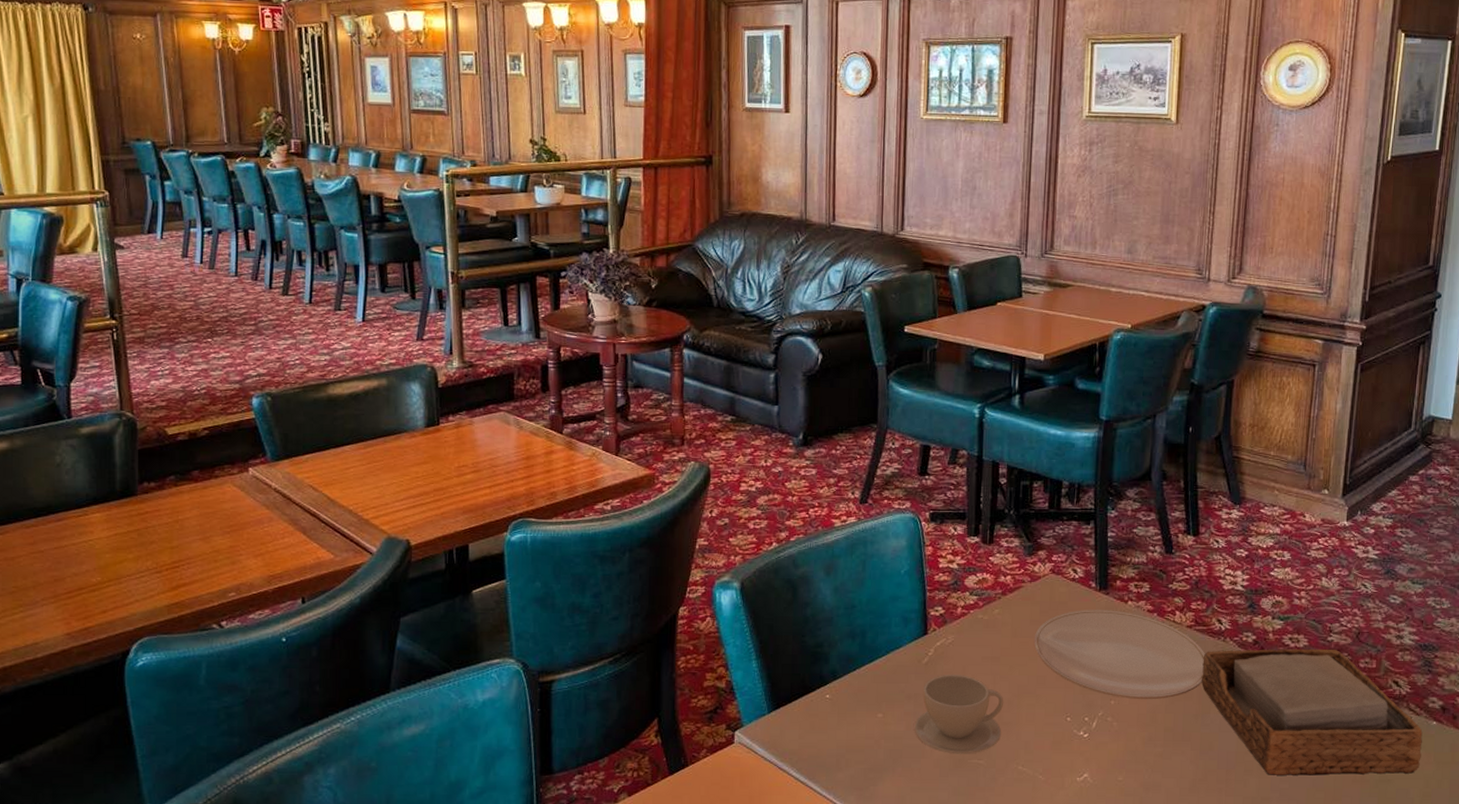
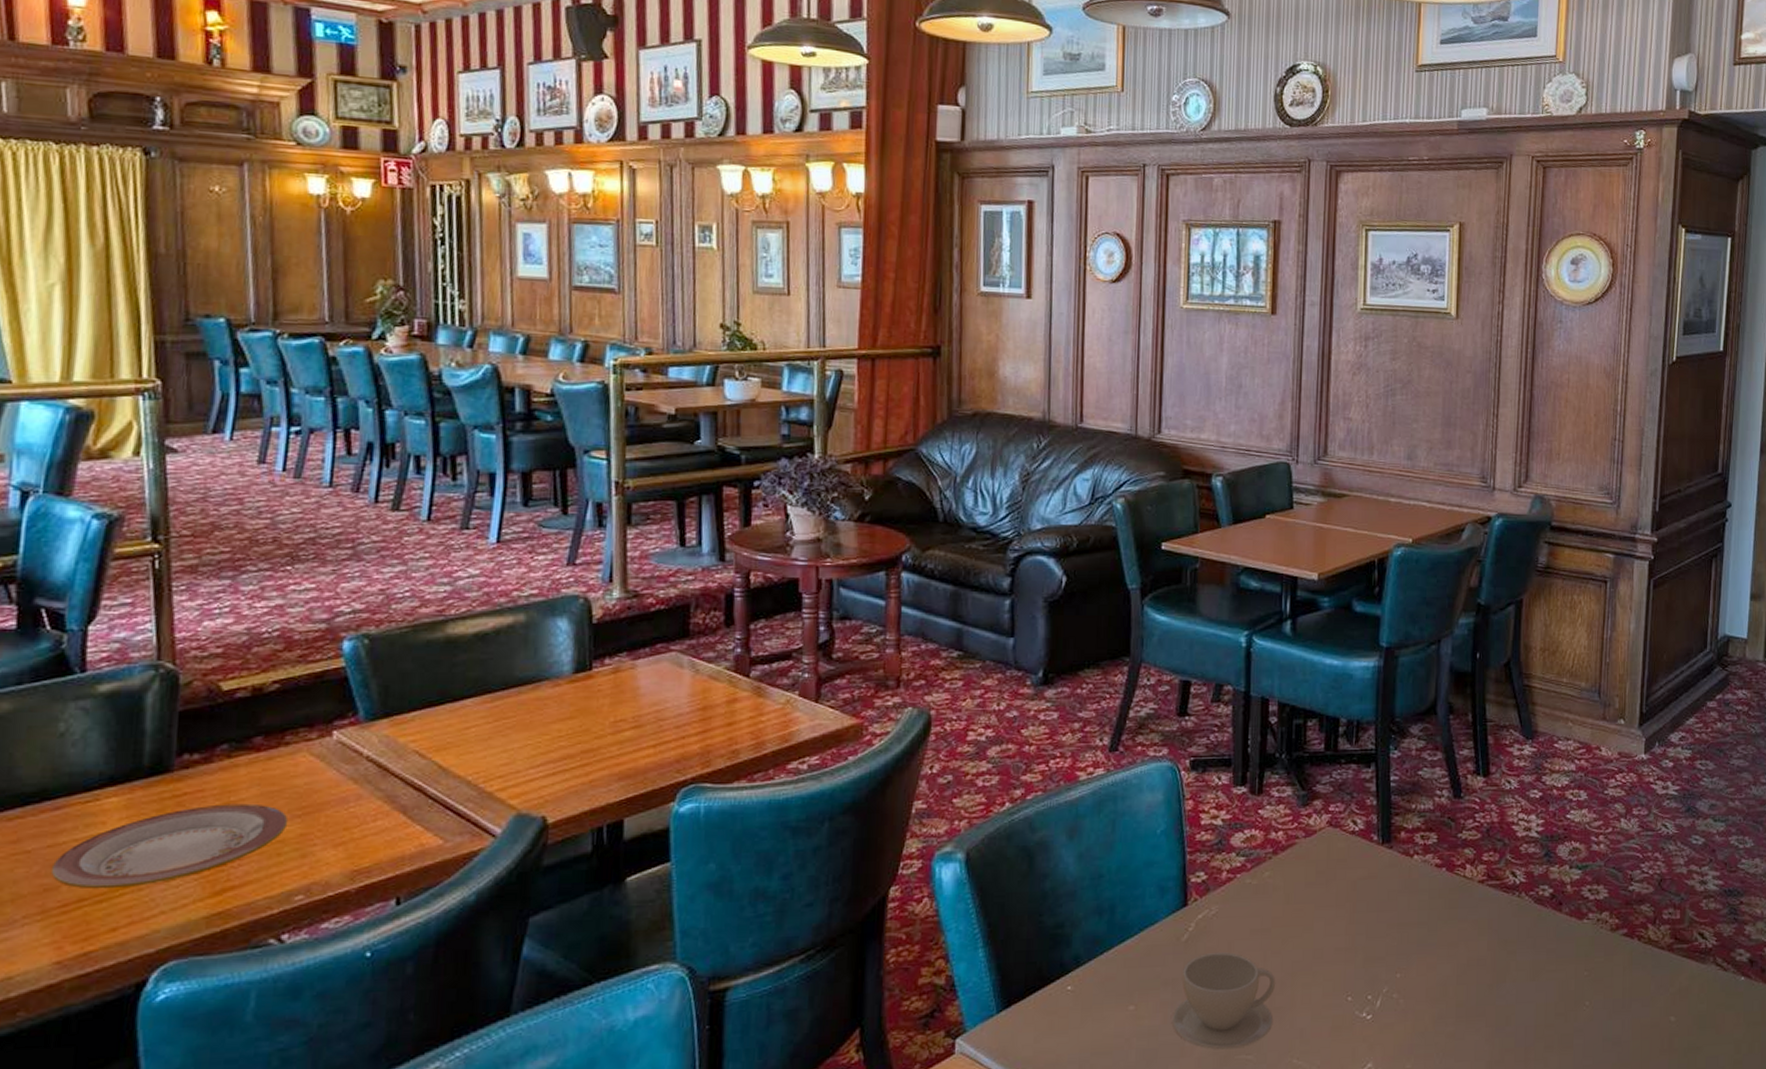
plate: none [58,521,221,582] -> present [50,803,289,890]
plate: present [1034,610,1205,700] -> none [1309,866,1499,971]
napkin holder: present [1201,648,1423,776] -> none [1495,899,1731,1051]

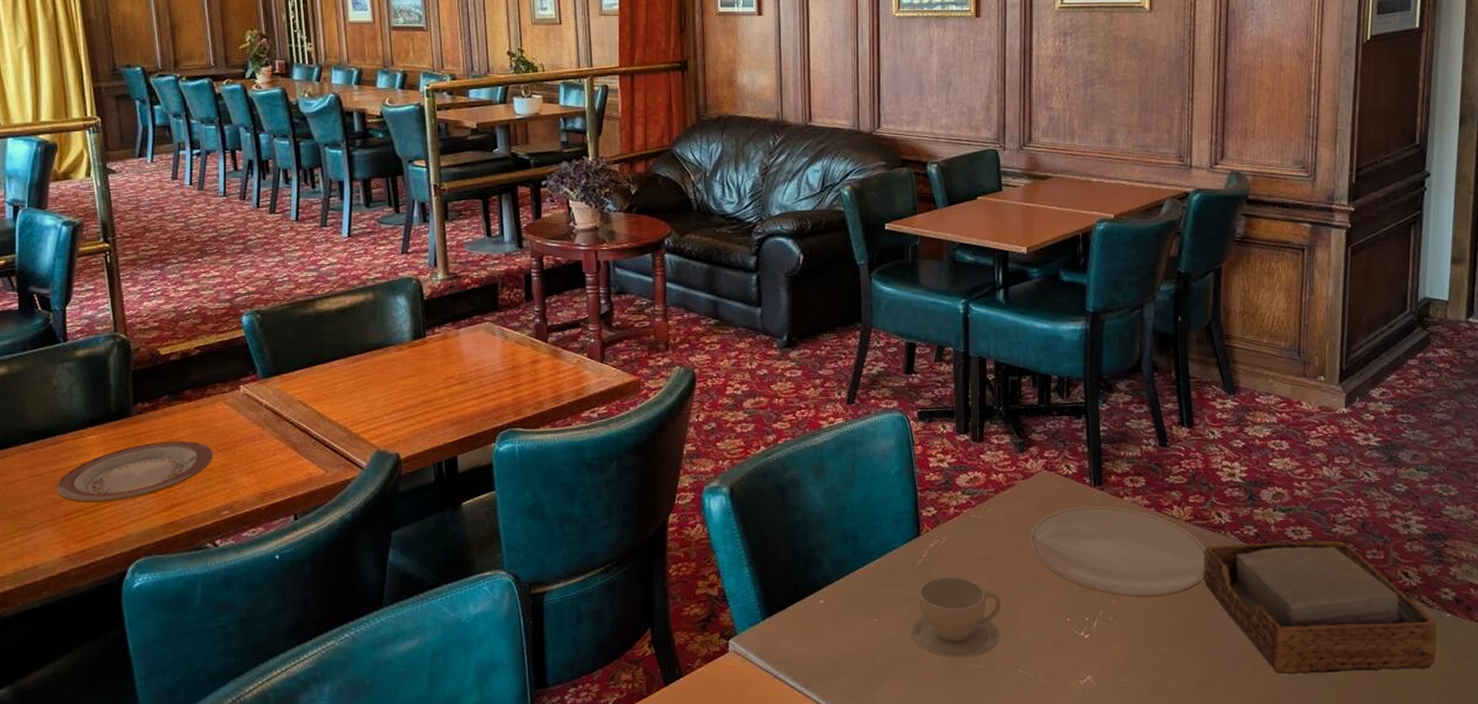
plate: none [1309,866,1499,971] -> present [1029,506,1206,598]
napkin holder: none [1495,899,1731,1051] -> present [1203,540,1437,674]

